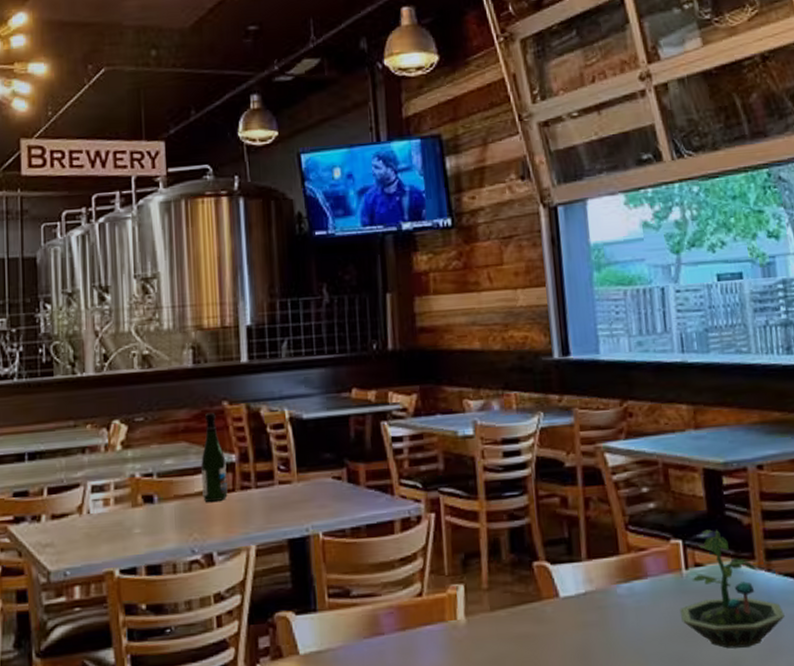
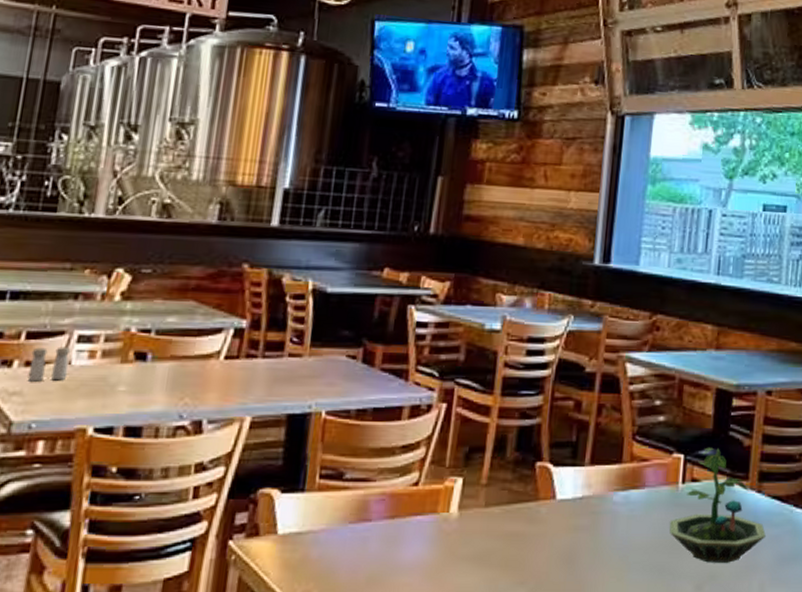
salt and pepper shaker: none [55,497,89,533] -> present [27,346,71,382]
beer bottle: present [201,412,228,503] -> none [202,273,235,368]

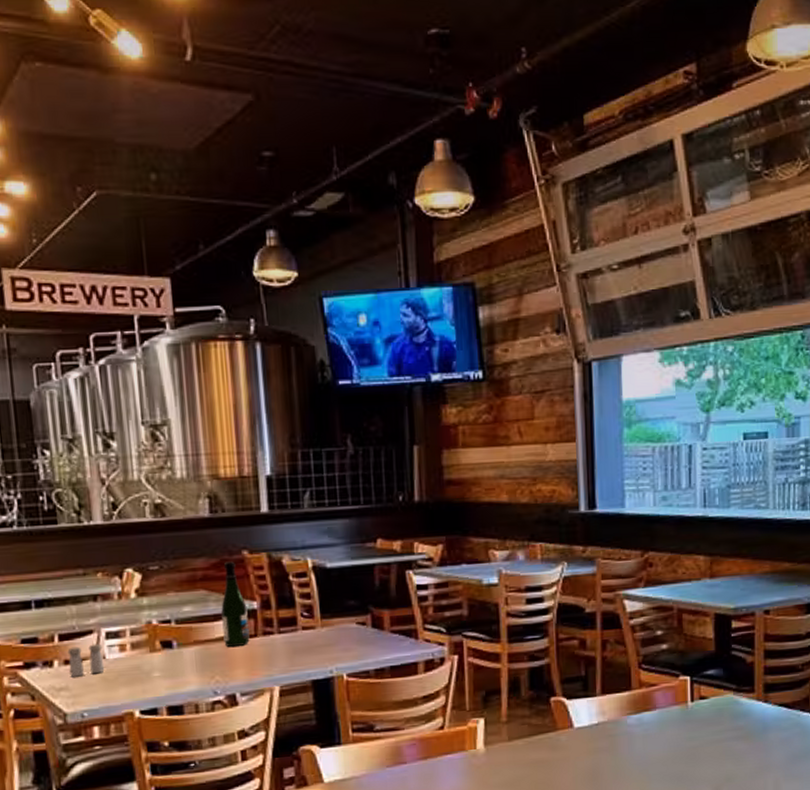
beer bottle: none [202,273,235,368] -> present [221,561,250,647]
terrarium: present [669,447,766,563] -> none [683,667,776,768]

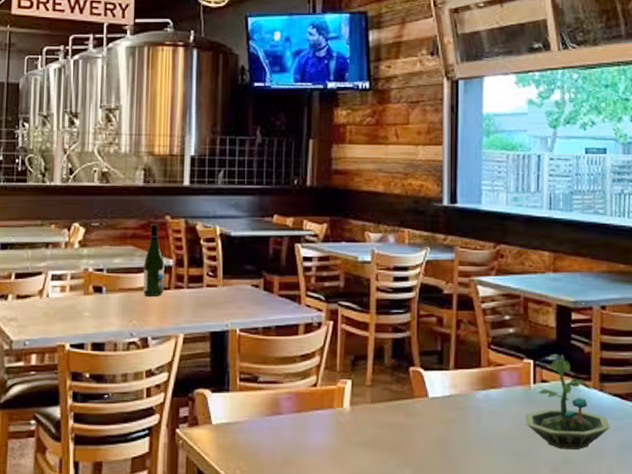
salt and pepper shaker: present [67,643,105,677] -> none [19,284,48,310]
terrarium: none [683,667,776,768] -> present [525,354,610,450]

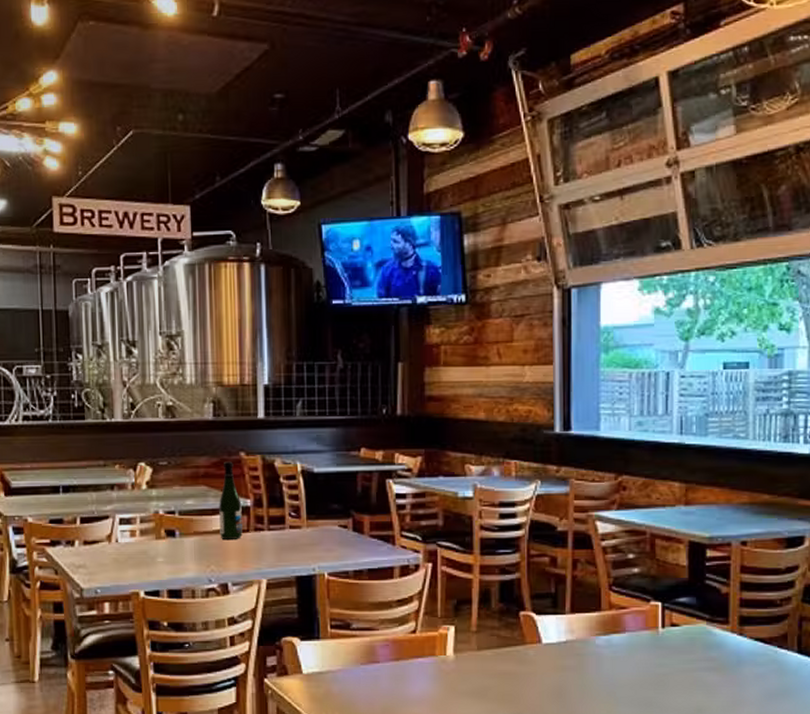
terrarium: present [525,354,610,450] -> none [652,595,751,698]

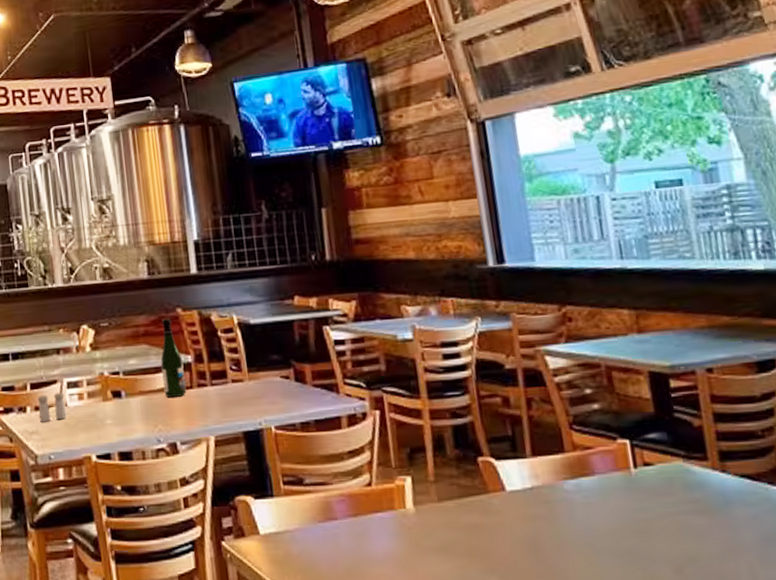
salt and pepper shaker: none [87,528,117,557] -> present [37,392,67,422]

